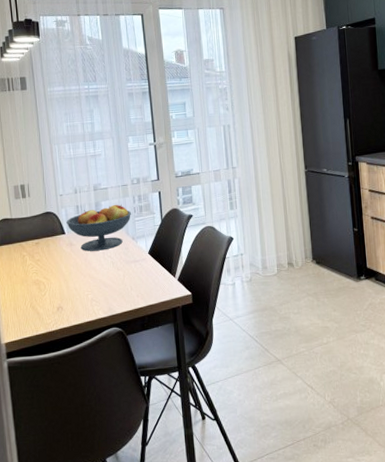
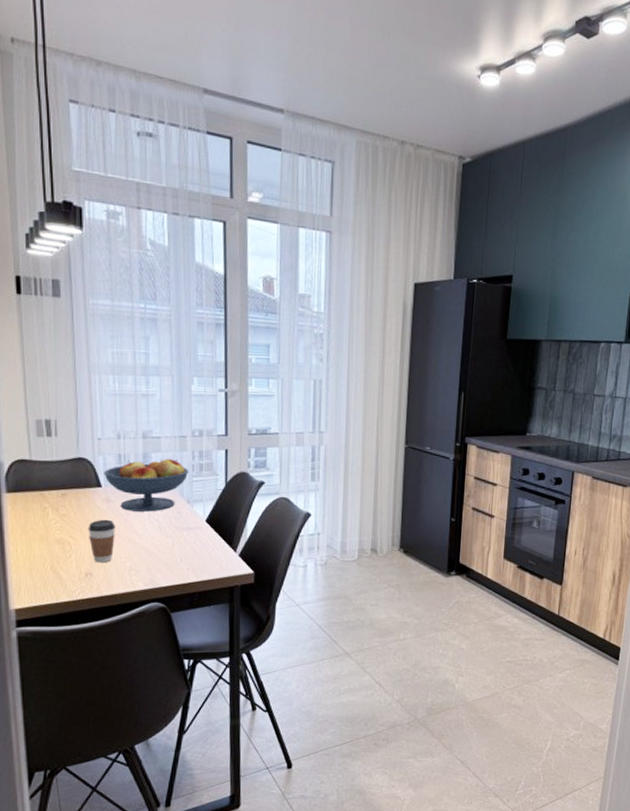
coffee cup: none [57,260,79,298] -> present [88,519,115,563]

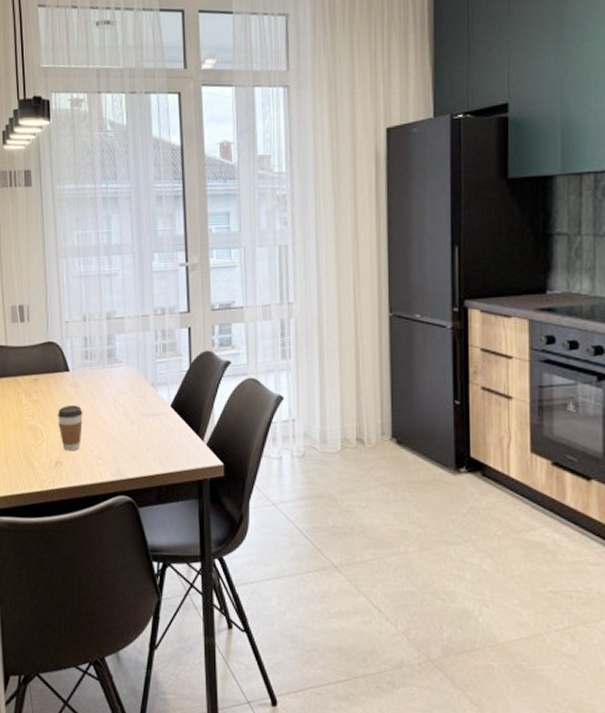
fruit bowl: present [104,458,189,512] -> none [71,339,153,397]

